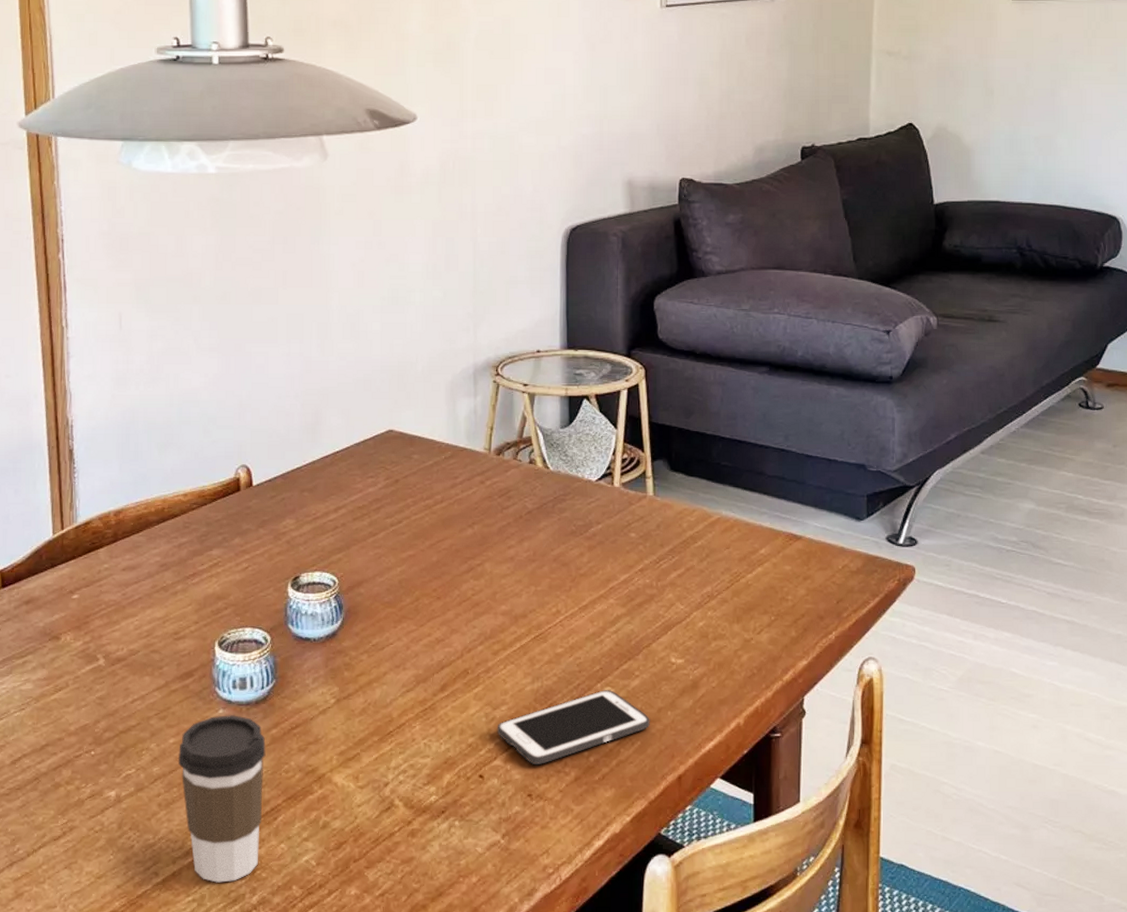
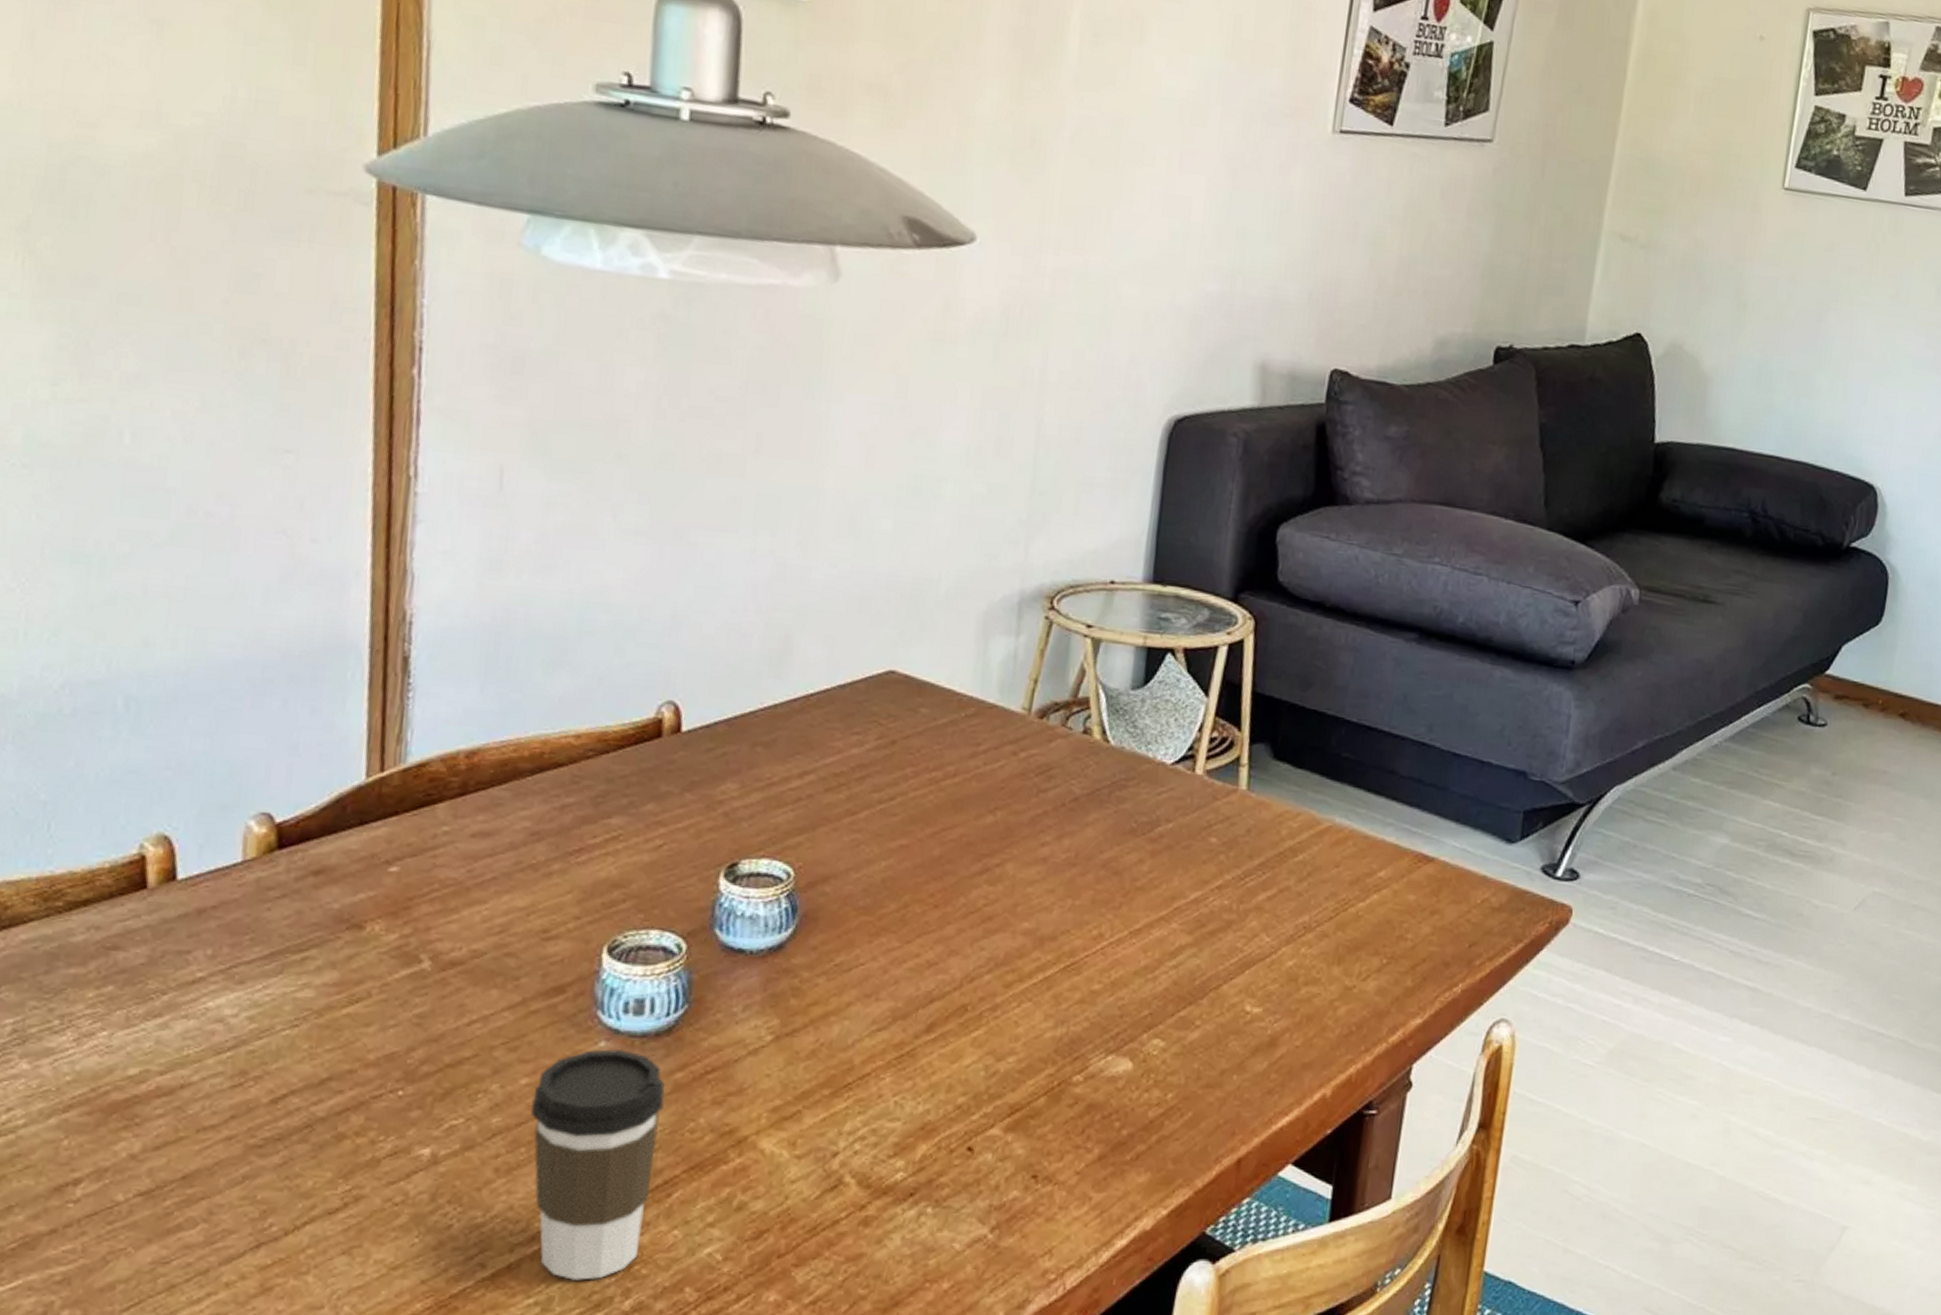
cell phone: present [497,690,651,766] -> none [998,1042,1210,1138]

